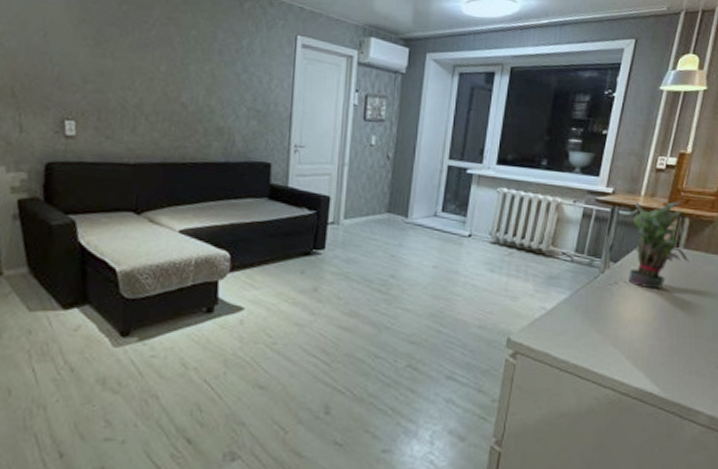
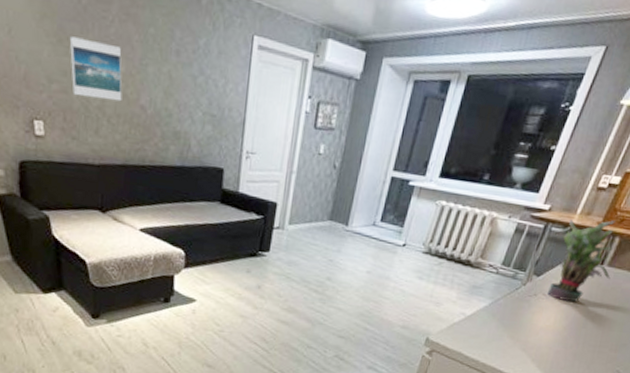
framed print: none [108,39,163,100] -> present [69,36,123,102]

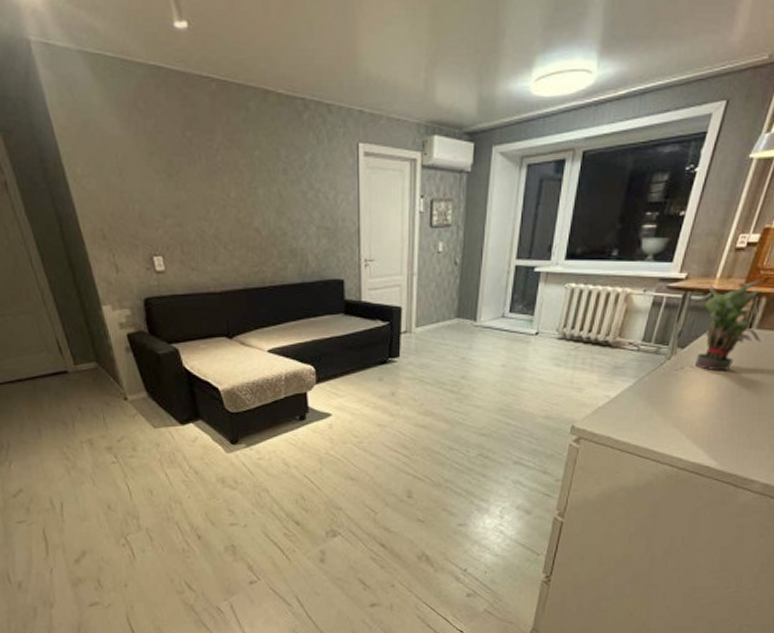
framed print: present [69,36,123,102] -> none [178,170,236,228]

